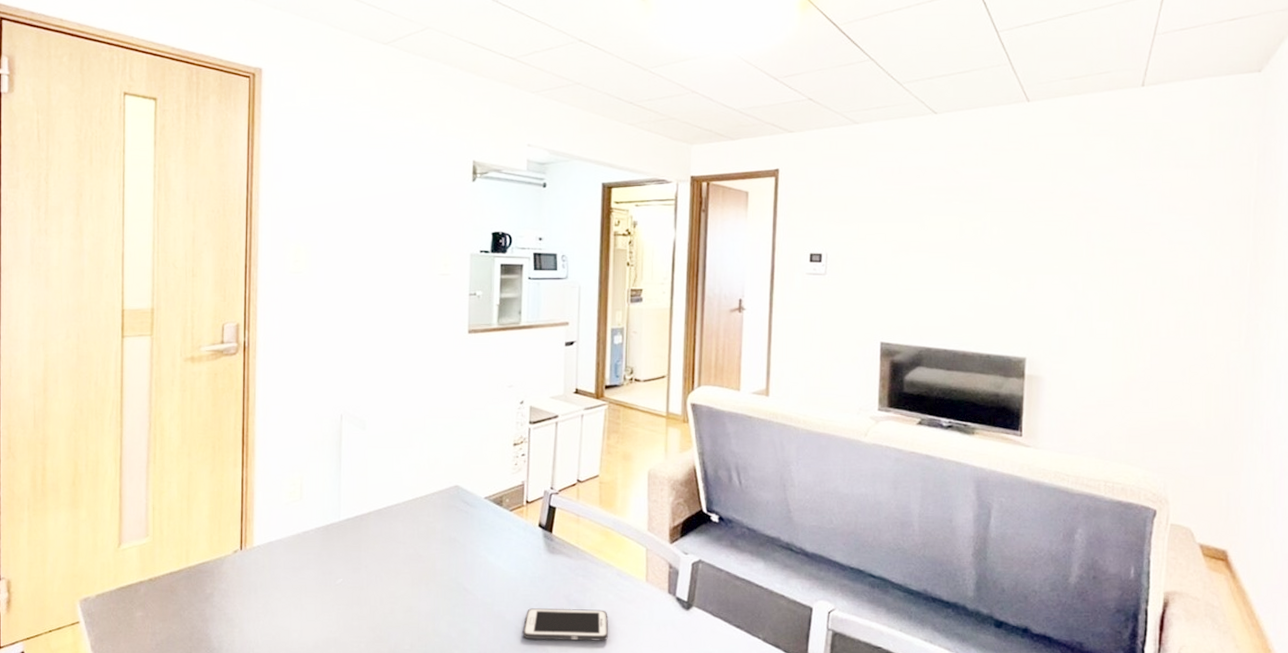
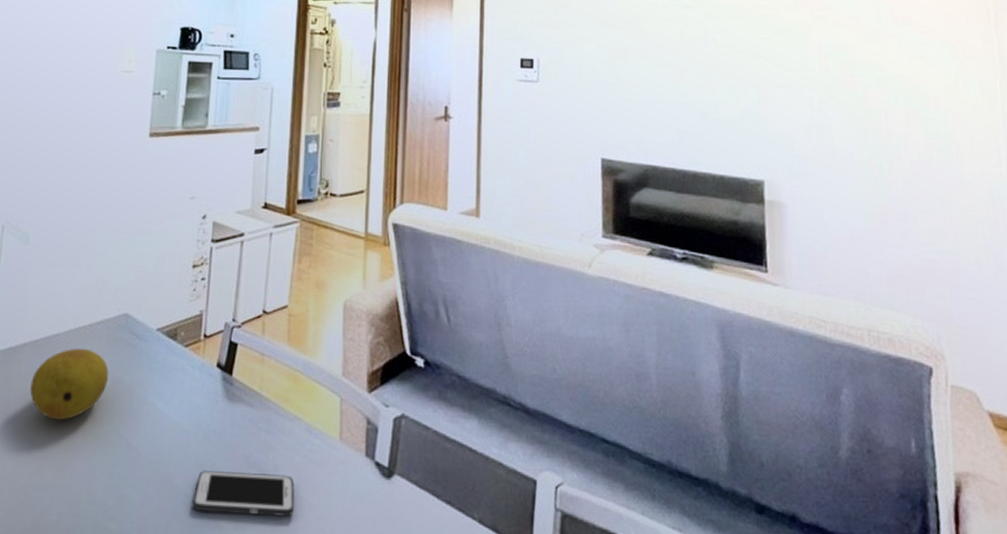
fruit: none [378,515,444,573] -> present [30,348,109,420]

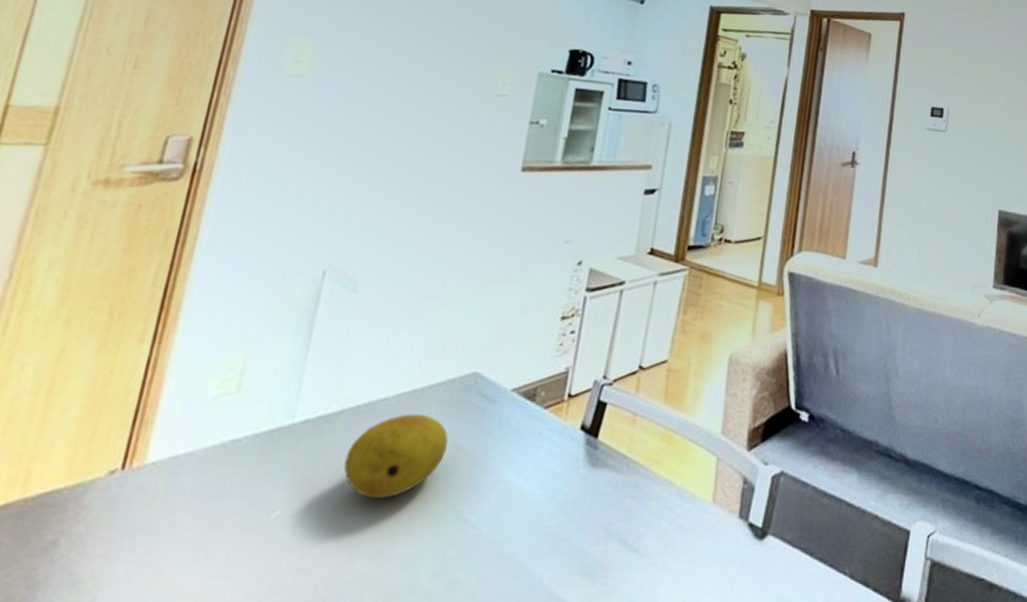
cell phone: present [192,471,295,517] -> none [538,544,659,591]

